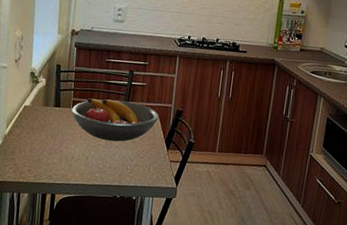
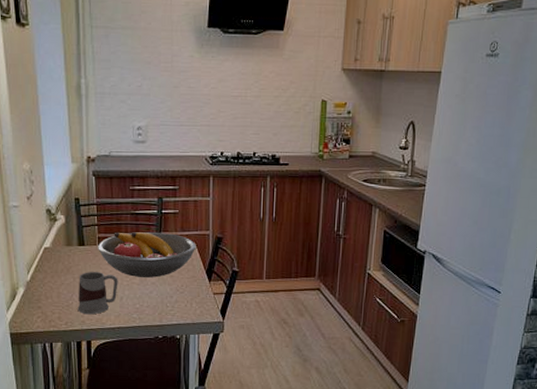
mug: none [46,131,86,170] -> present [77,272,118,315]

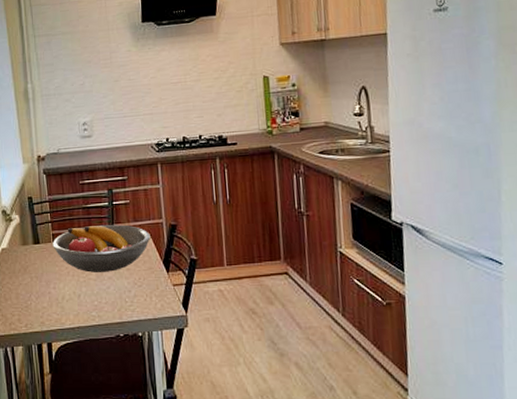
mug: present [77,272,118,315] -> none [36,270,75,315]

